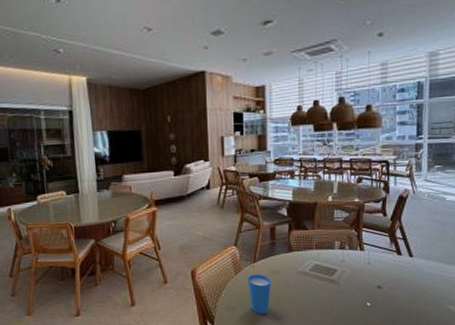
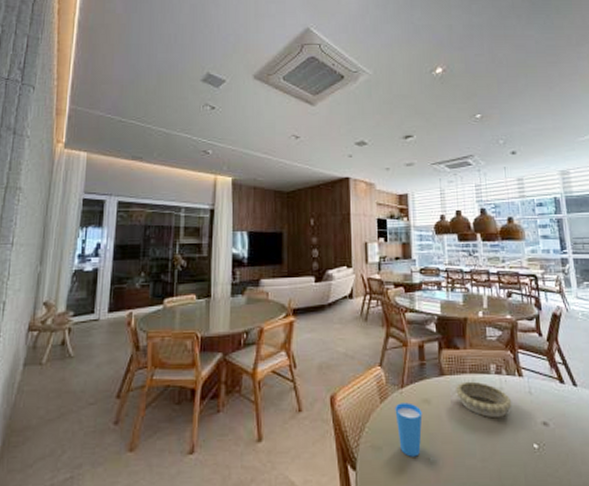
decorative bowl: none [302,255,352,284] -> present [456,381,512,419]

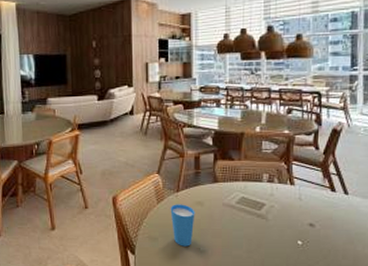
decorative bowl: present [456,381,512,419] -> none [228,188,281,219]

